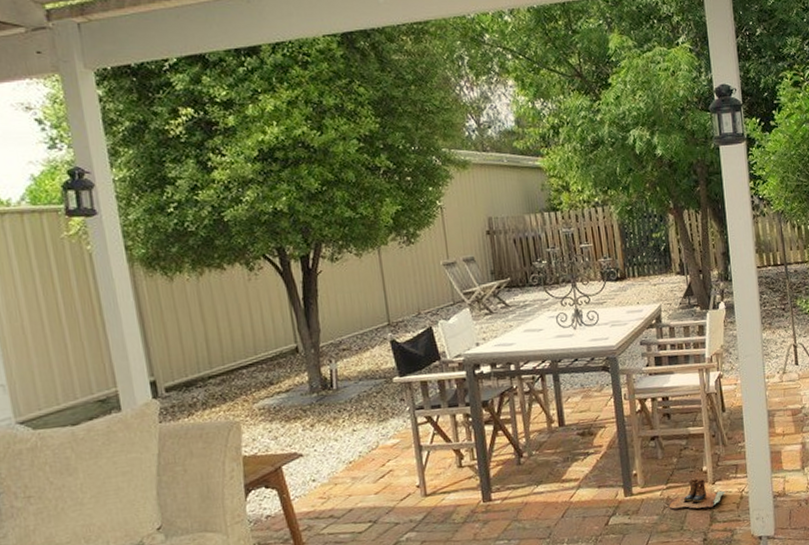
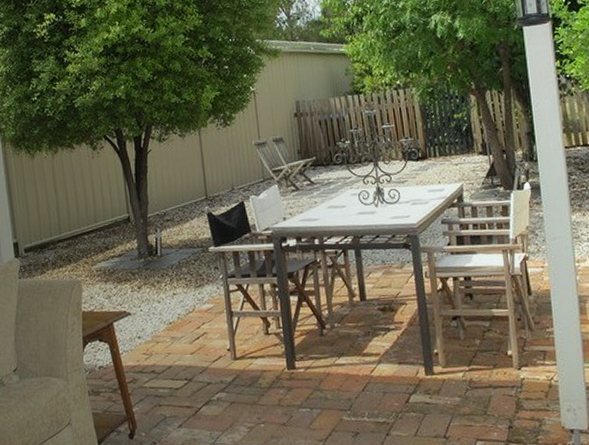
boots: present [668,477,726,509] -> none [471,361,533,394]

